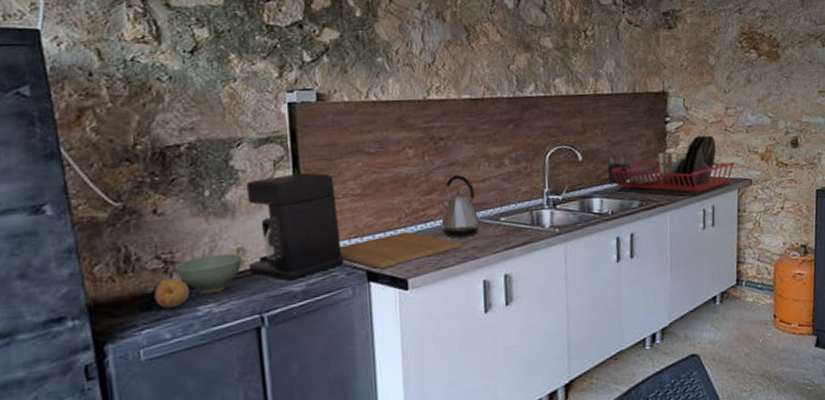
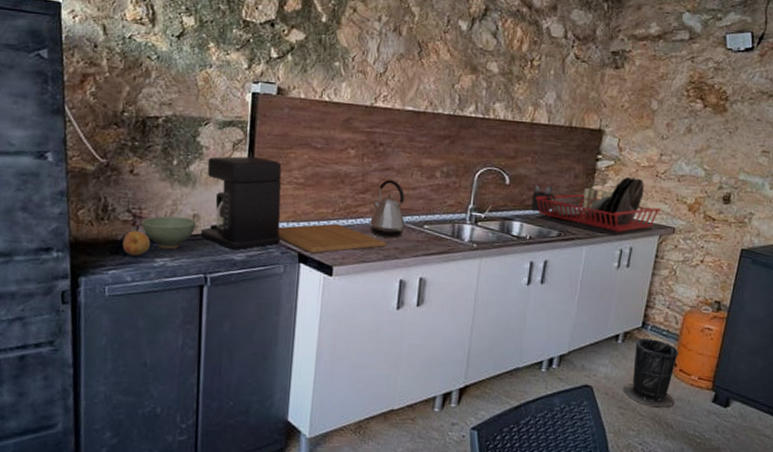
trash can: none [729,294,781,364] -> present [623,338,678,408]

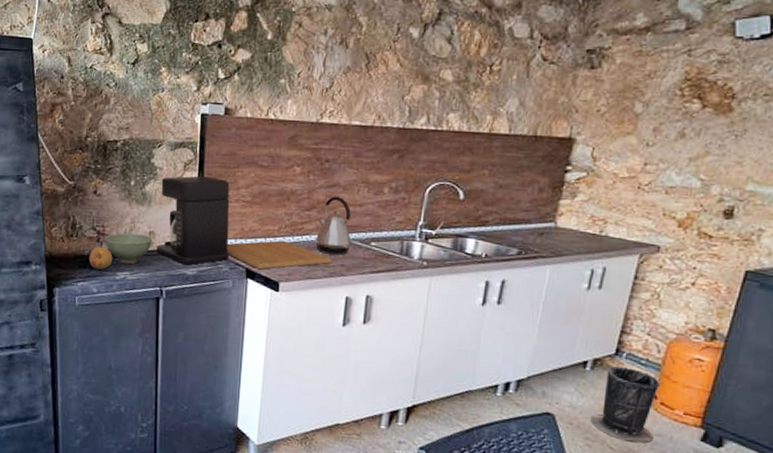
dish rack: present [531,176,661,237] -> none [488,189,643,256]

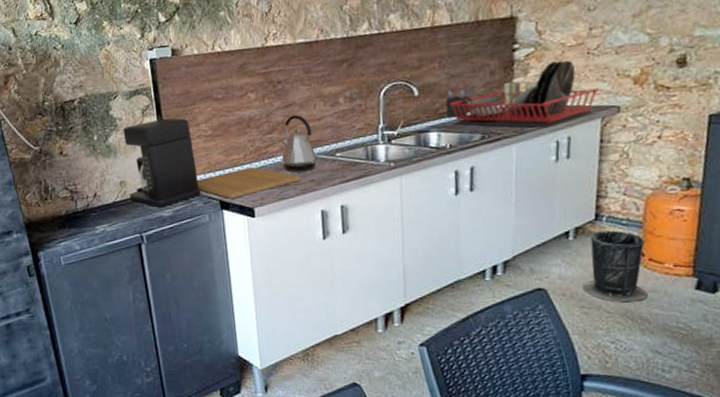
fruit: present [89,246,113,270] -> none [66,204,90,227]
bowl: present [104,233,153,264] -> none [77,185,125,217]
dish rack: none [488,189,643,256] -> present [446,60,599,129]

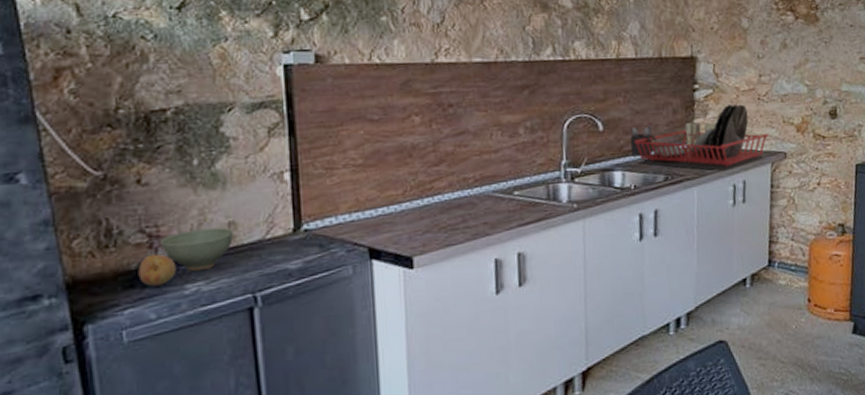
fruit: none [66,204,90,227] -> present [138,254,177,287]
bowl: none [77,185,125,217] -> present [159,227,235,272]
coffee maker: present [123,118,201,208] -> none [238,140,344,258]
chopping board: present [197,167,302,200] -> none [339,205,474,247]
kettle: present [281,115,317,173] -> none [449,145,492,213]
trash can: present [583,230,648,303] -> none [759,276,815,352]

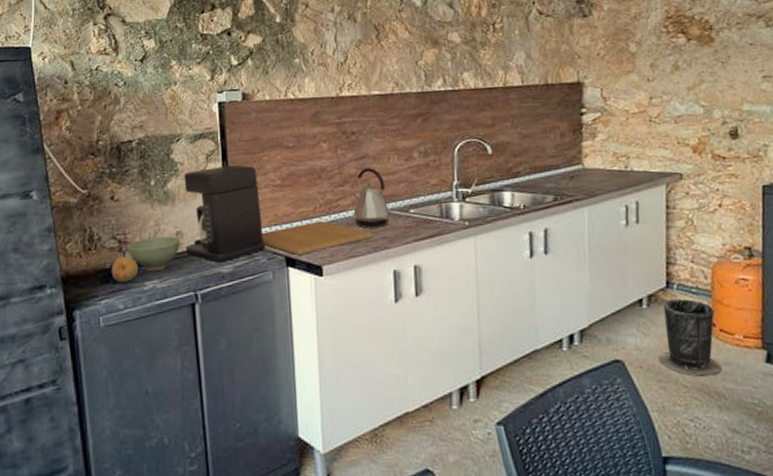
coffee maker: none [238,140,344,258] -> present [184,165,265,263]
chopping board: none [339,205,474,247] -> present [262,221,374,256]
kettle: none [449,145,492,213] -> present [353,168,390,229]
dish rack: present [631,103,769,172] -> none [519,126,662,193]
trash can: none [759,276,815,352] -> present [658,299,722,377]

